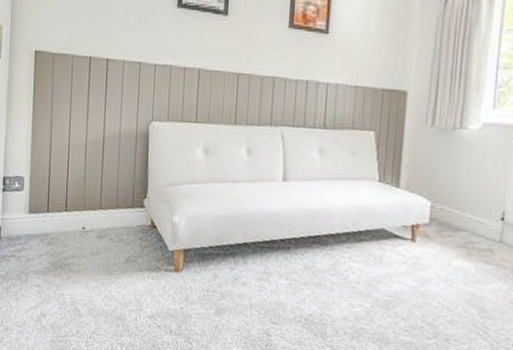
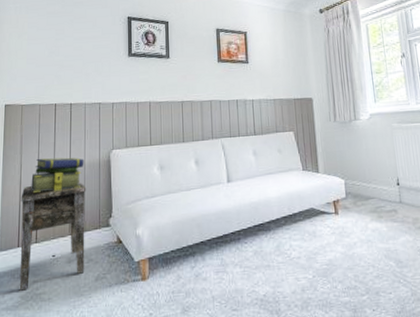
side table: none [48,148,121,258] -> present [19,180,87,291]
stack of books: none [61,119,120,159] -> present [31,157,84,193]

